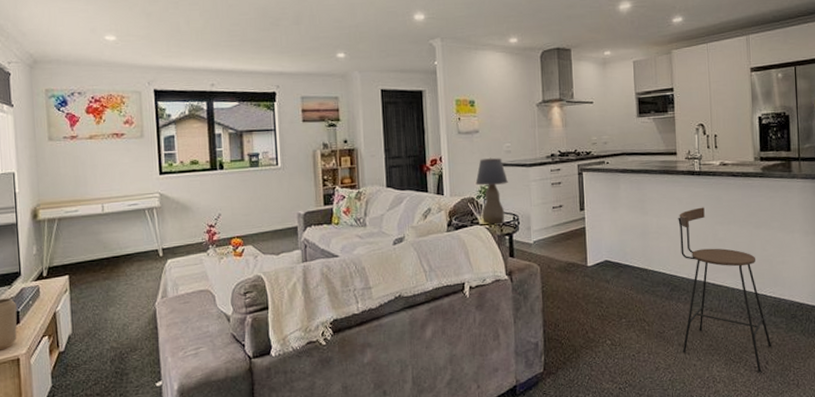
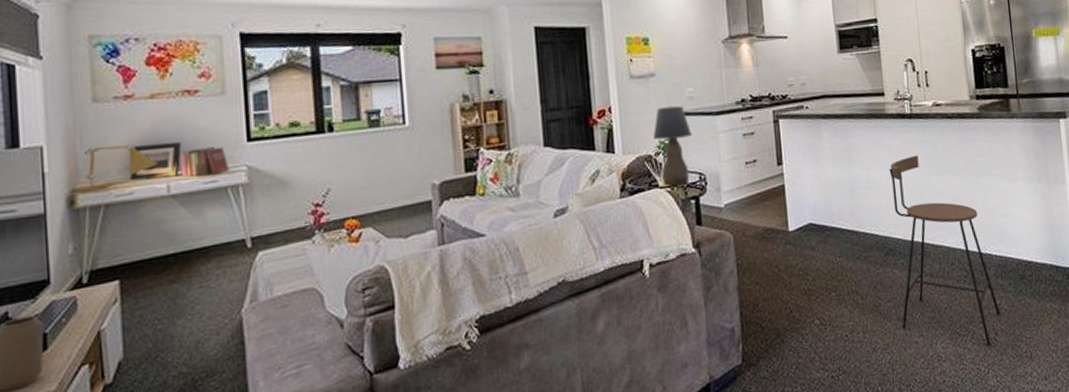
table lamp: none [35,173,95,208] -> present [72,143,158,193]
picture frame: none [75,173,112,201] -> present [130,142,181,181]
books: none [111,177,147,201] -> present [180,146,230,177]

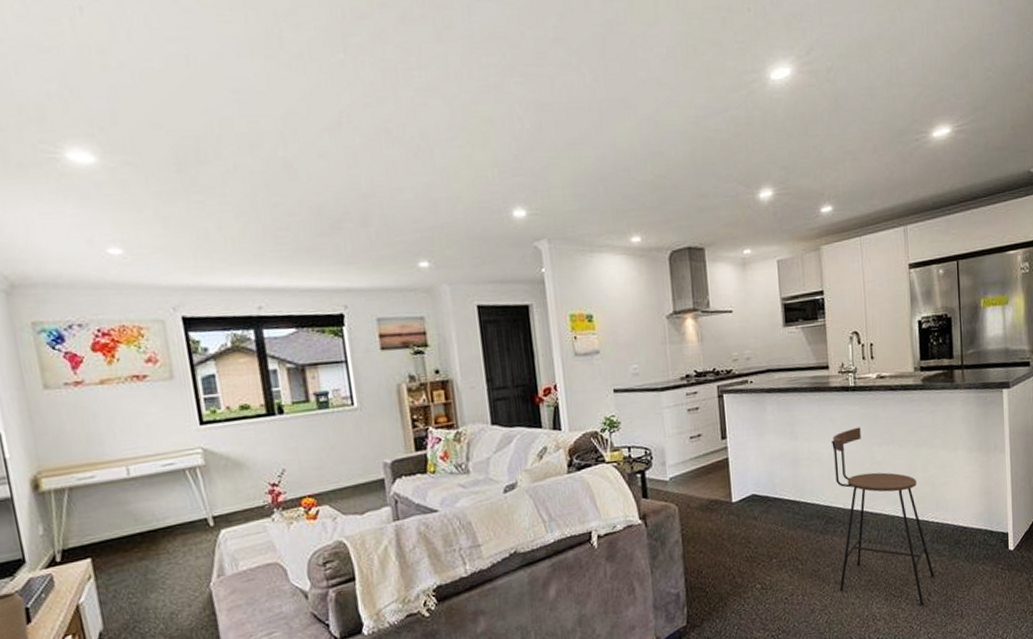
table lamp: present [72,143,158,193] -> none [35,428,115,477]
picture frame: present [130,142,181,181] -> none [89,426,137,465]
books: present [180,146,230,177] -> none [135,430,186,461]
table lamp: present [653,105,692,187] -> none [598,382,637,462]

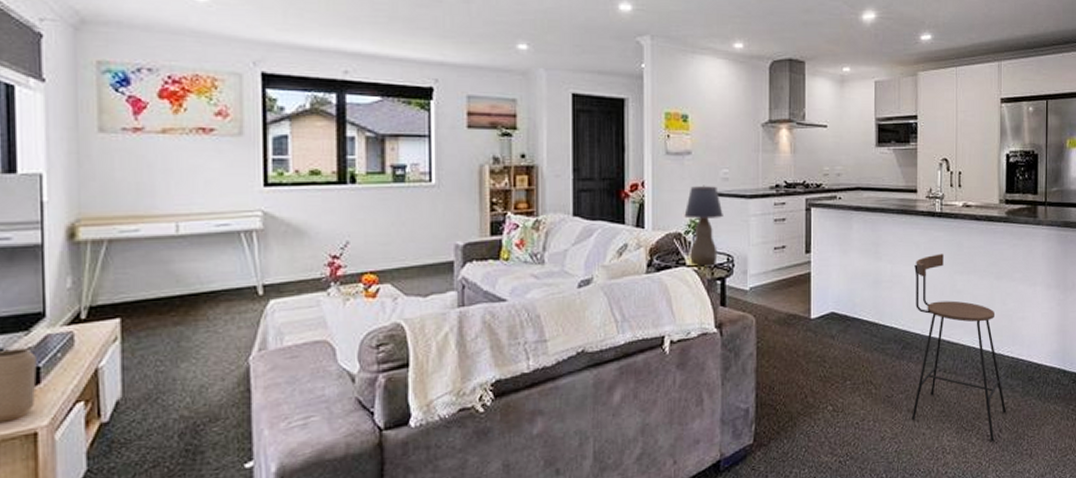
table lamp: none [598,382,637,462] -> present [684,185,723,267]

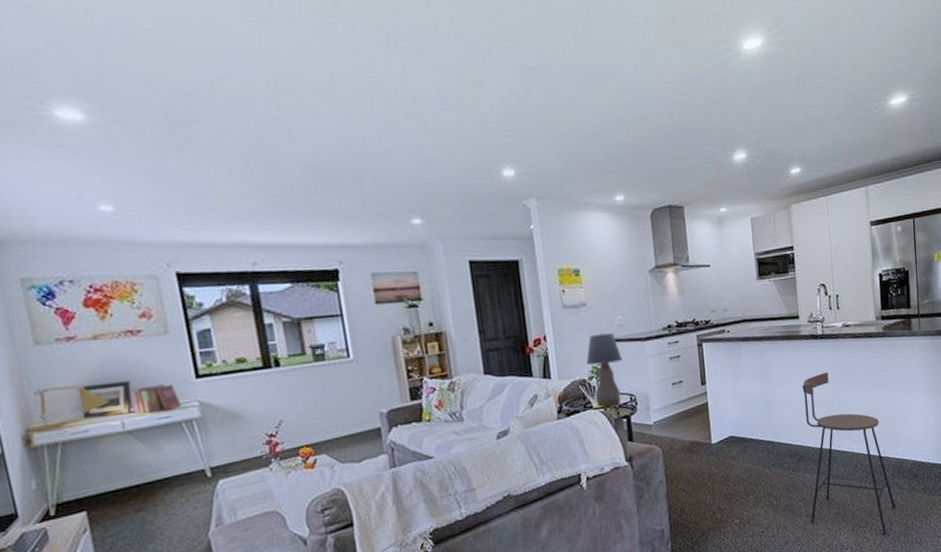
table lamp: none [73,178,167,225] -> present [26,383,109,432]
picture frame: none [136,181,193,217] -> present [82,381,132,419]
books: none [191,188,244,219] -> present [130,383,182,414]

